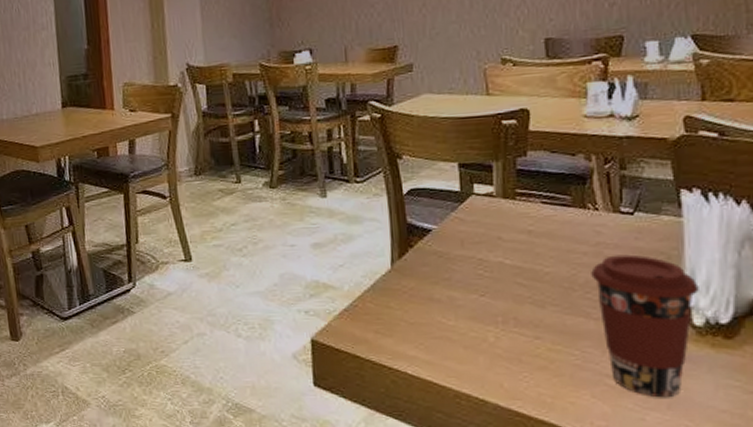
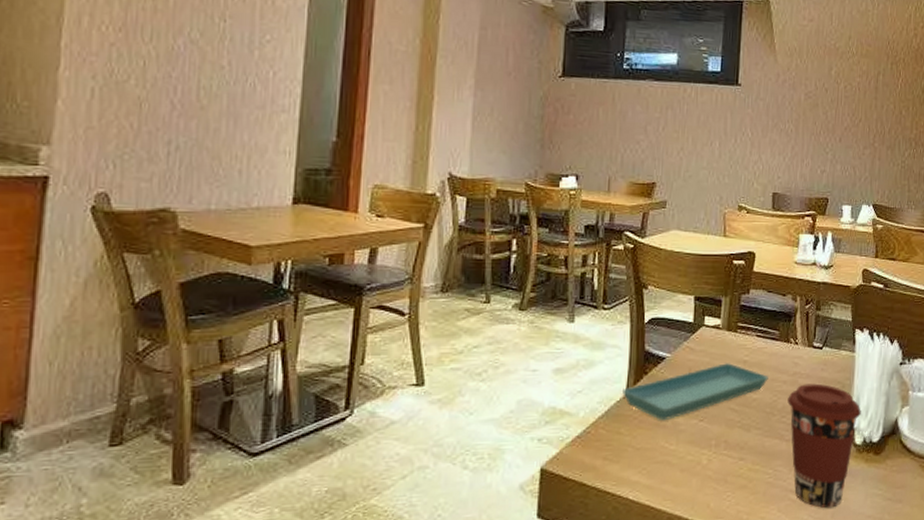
saucer: none [386,233,563,296] -> present [621,363,769,421]

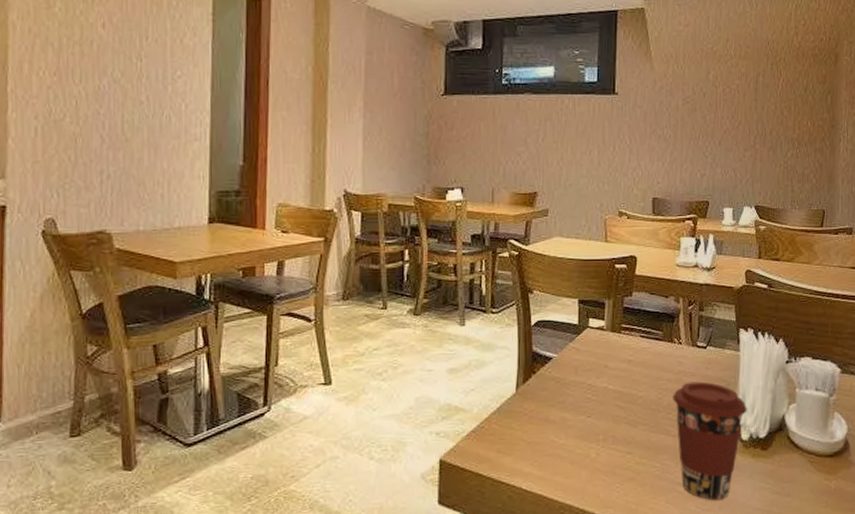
saucer: present [621,363,769,421] -> none [512,362,653,417]

